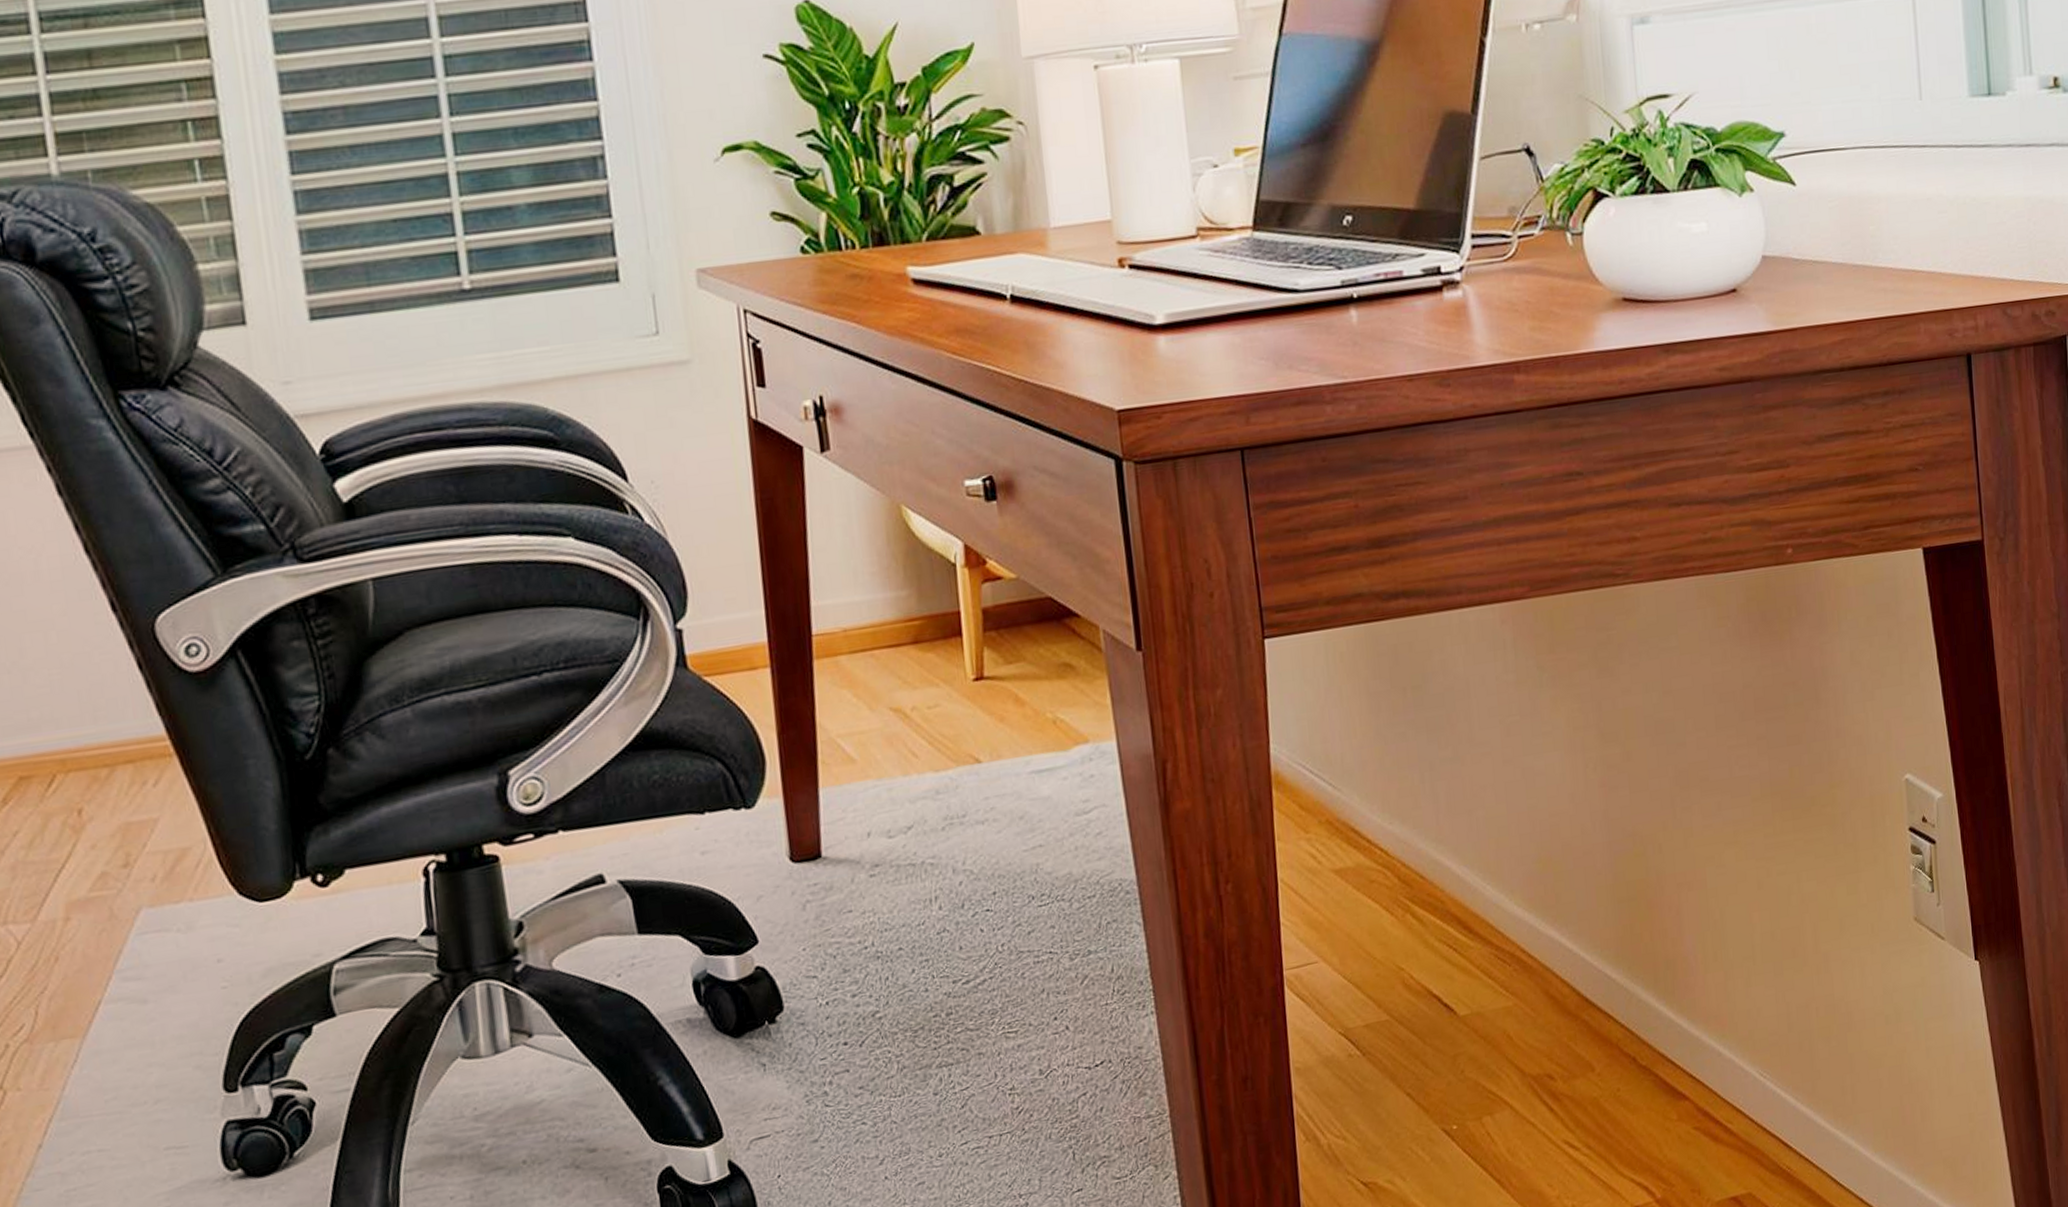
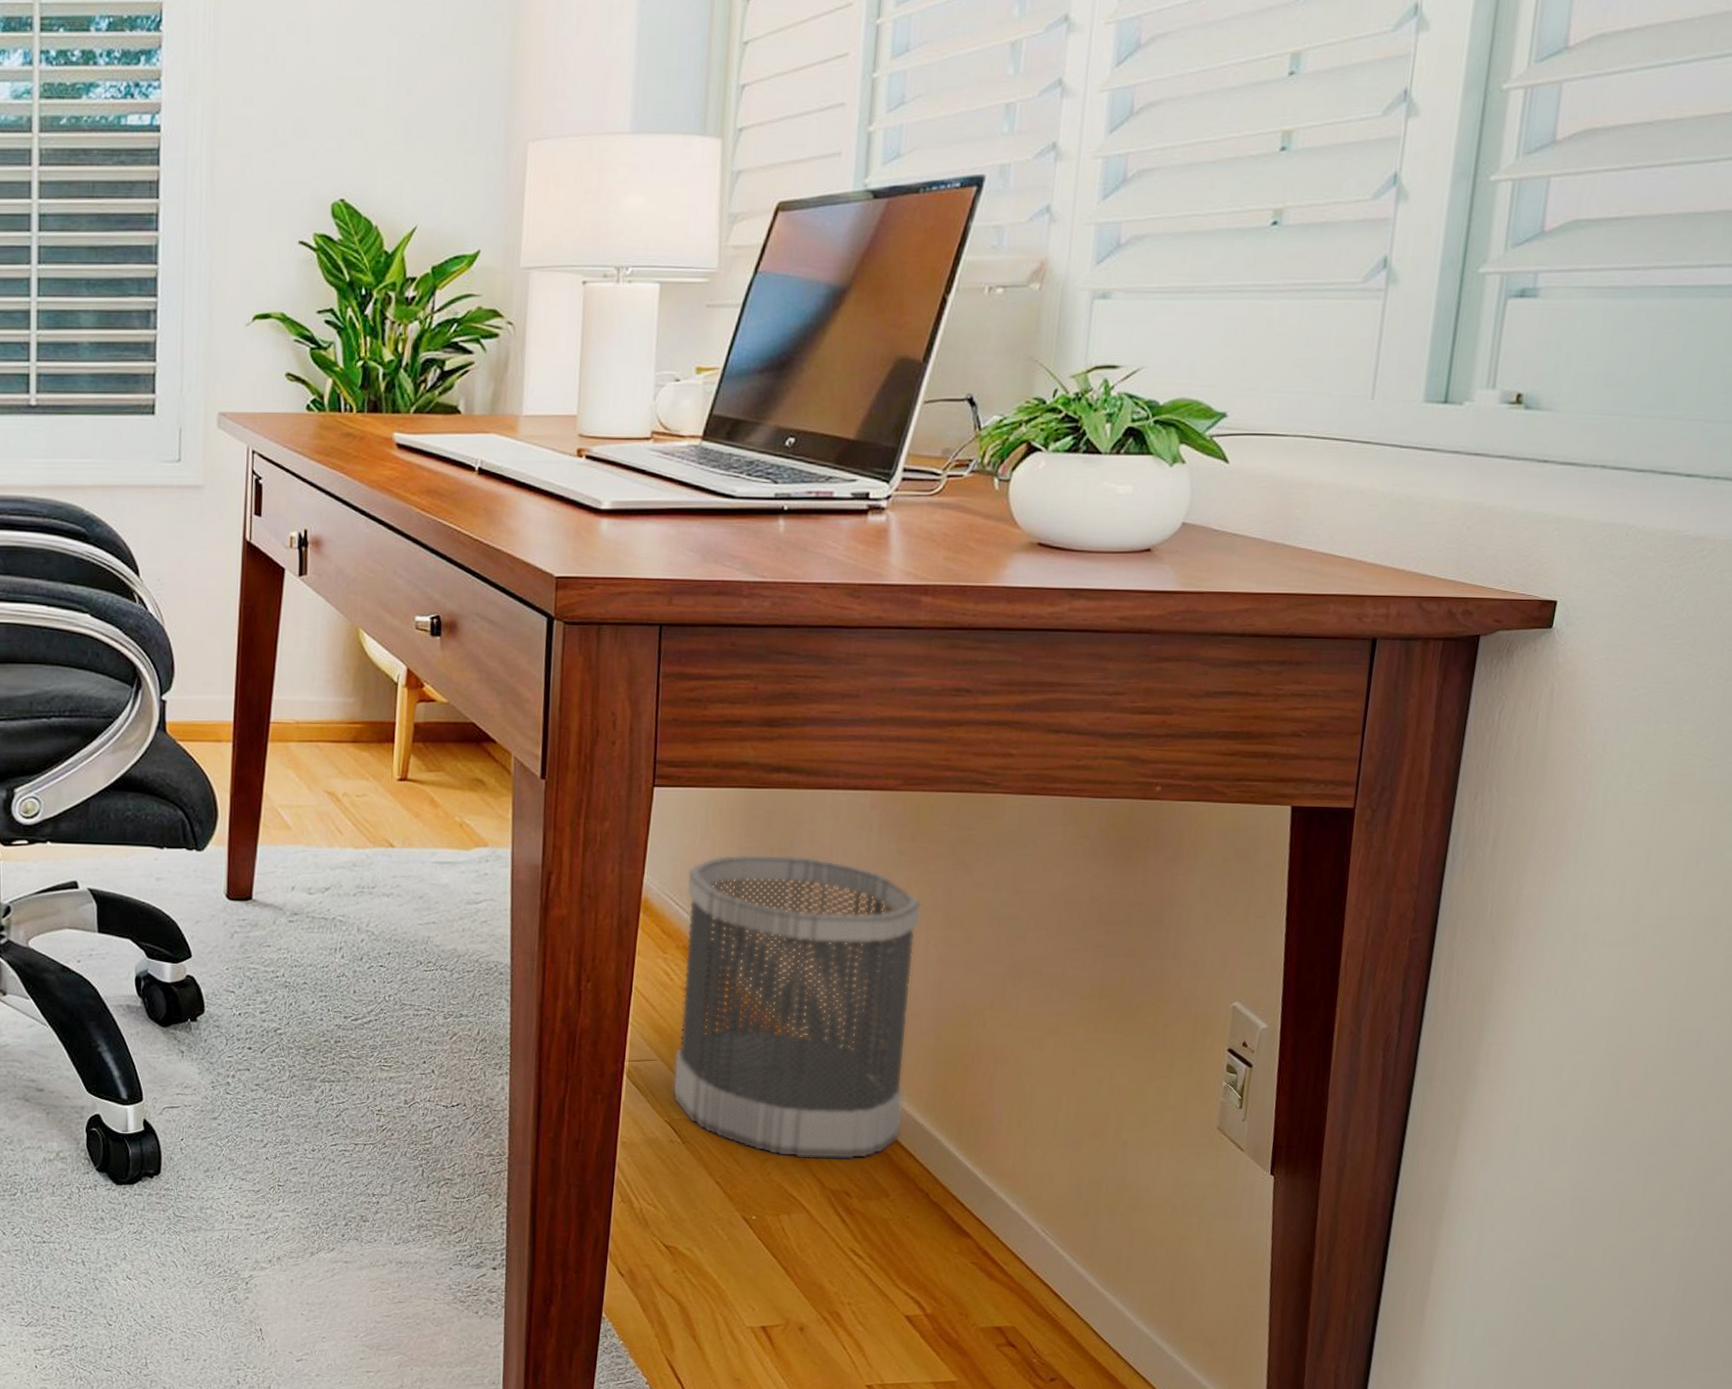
wastebasket: none [1316,690,1595,1048] -> present [672,853,922,1159]

